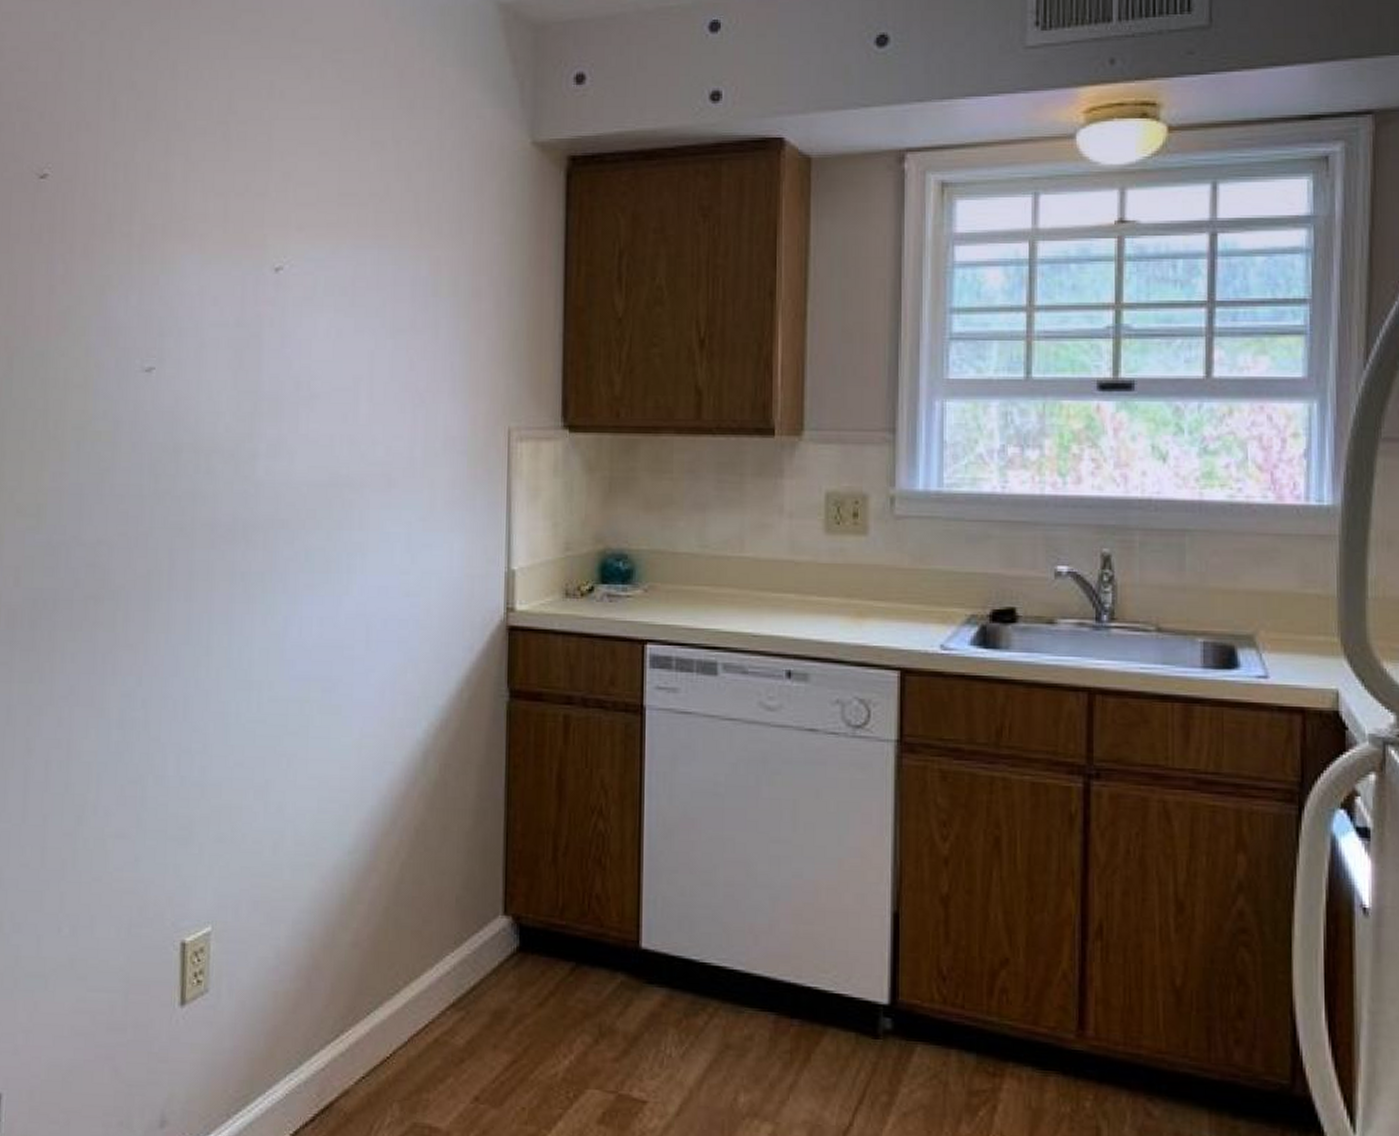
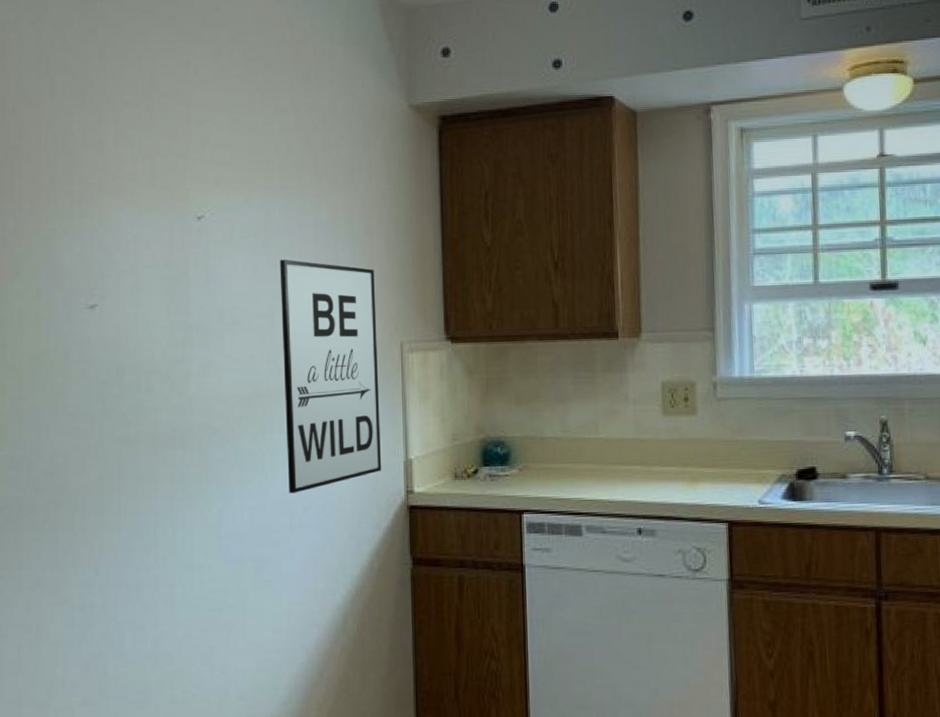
wall art: none [366,323,481,603] -> present [279,260,382,493]

